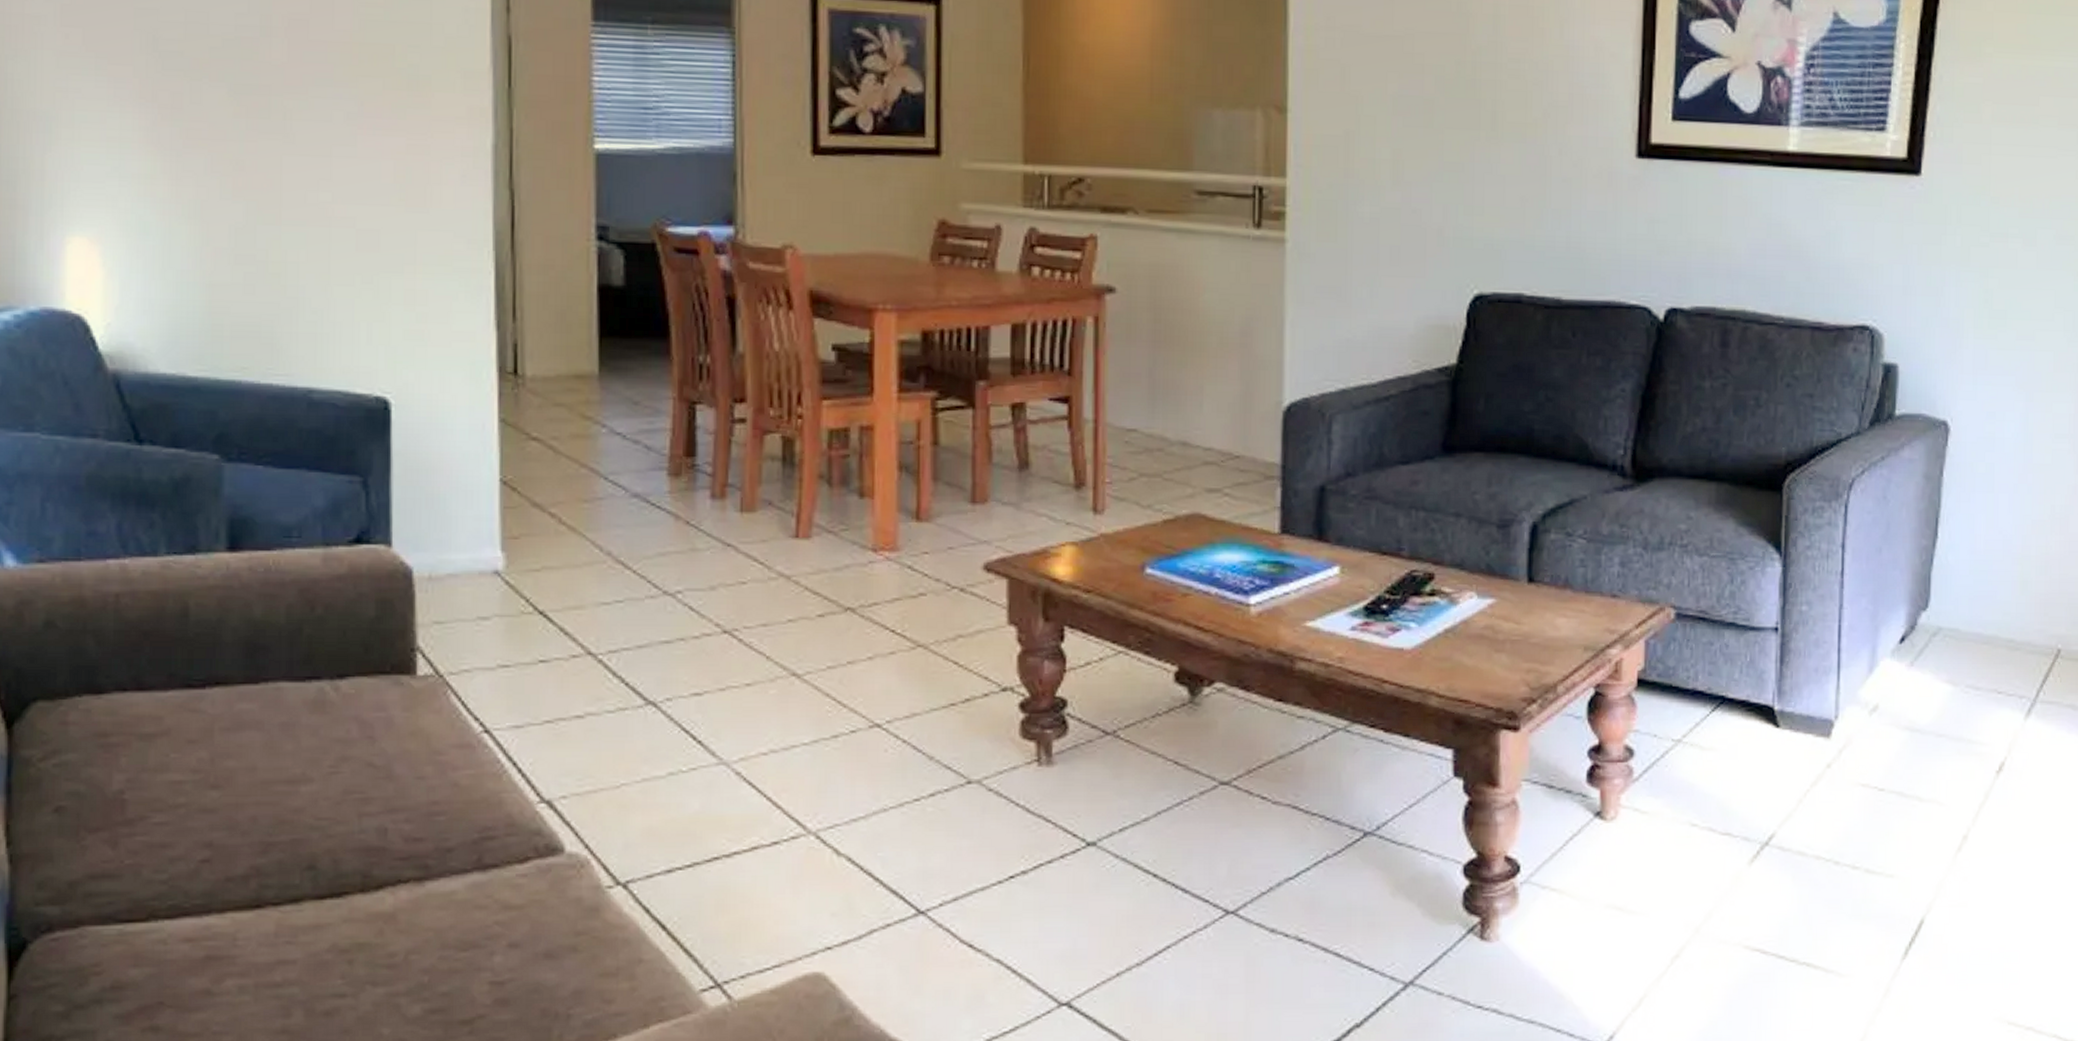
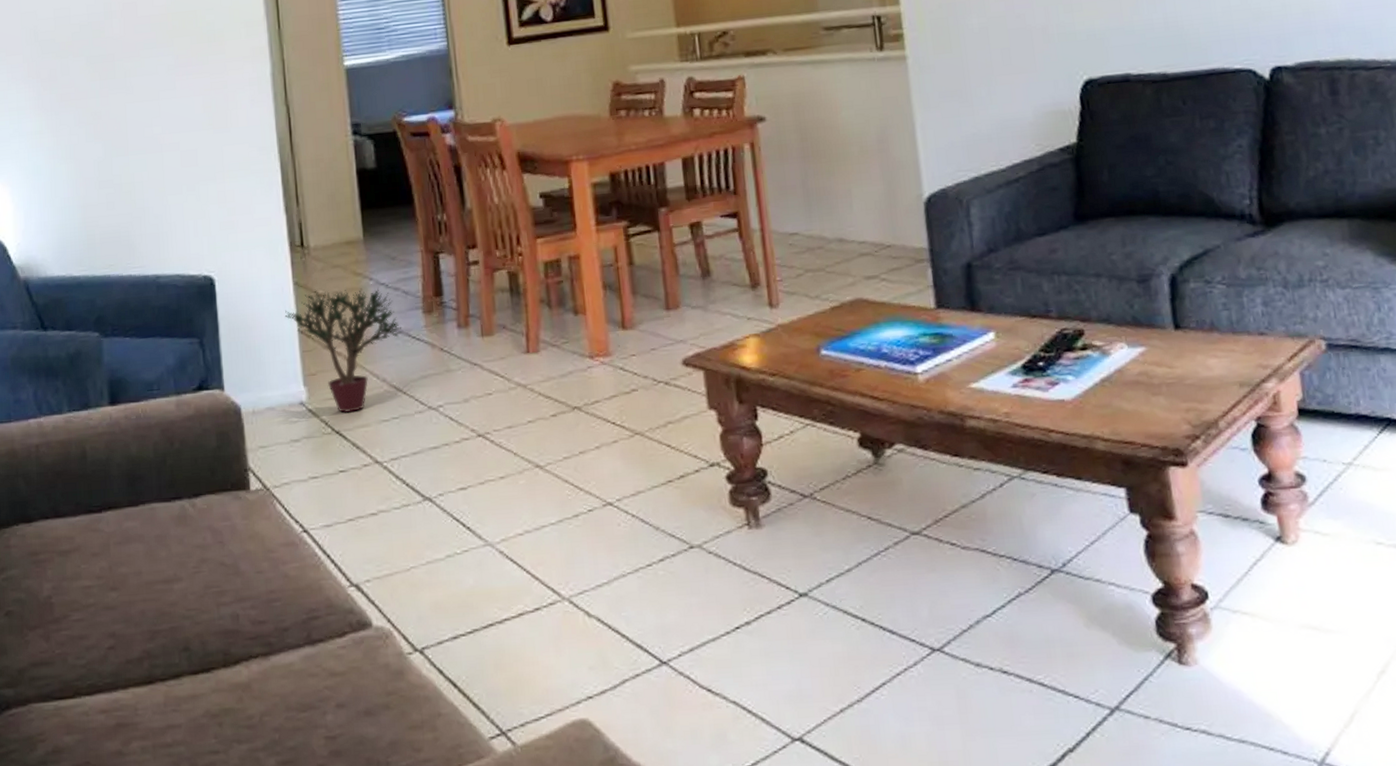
potted plant: none [483,430,639,590] -> present [284,288,403,413]

